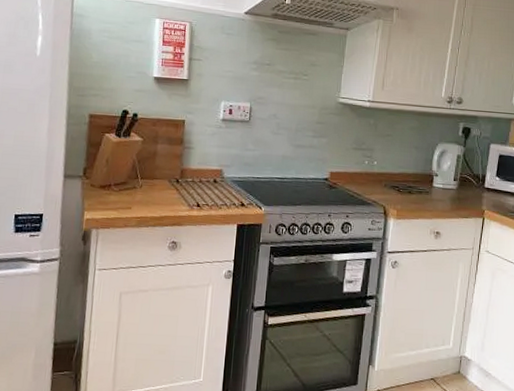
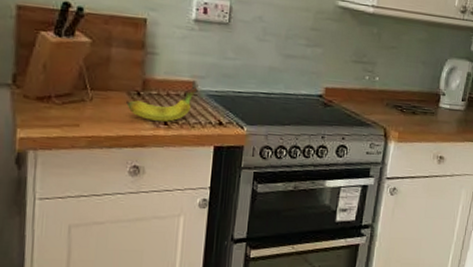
fruit: none [168,175,223,204] -> present [126,87,197,122]

